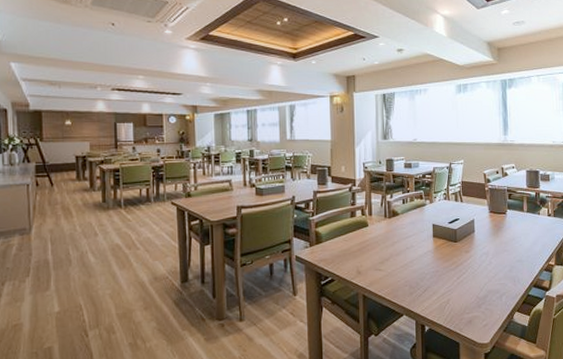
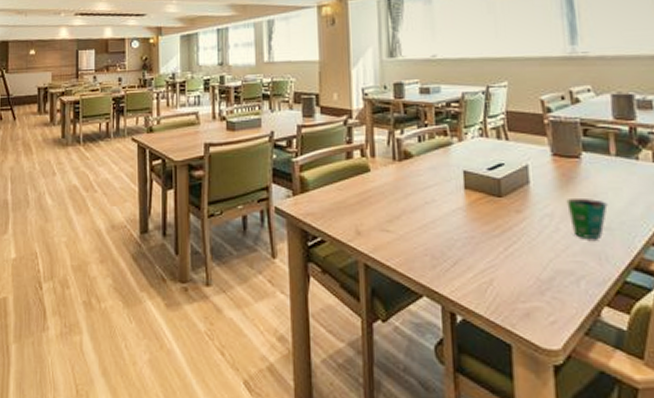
cup: none [497,241,521,268] -> present [566,199,608,238]

